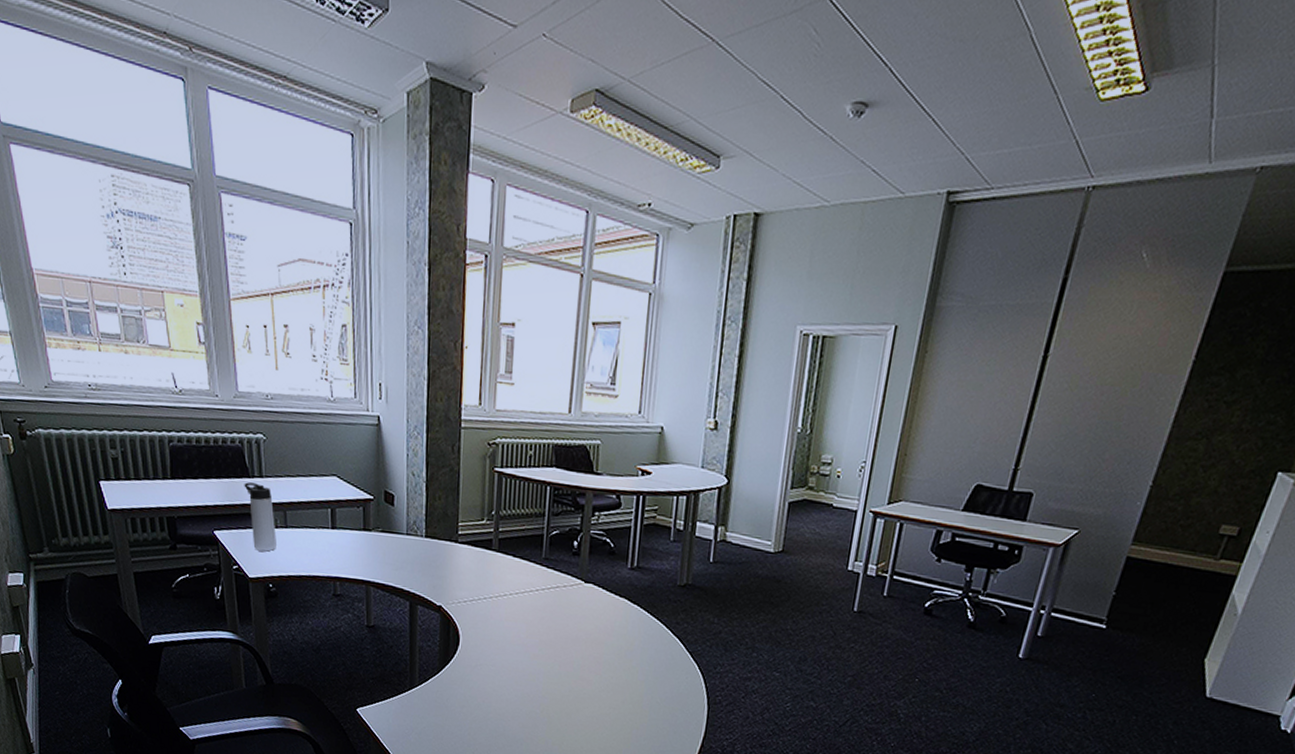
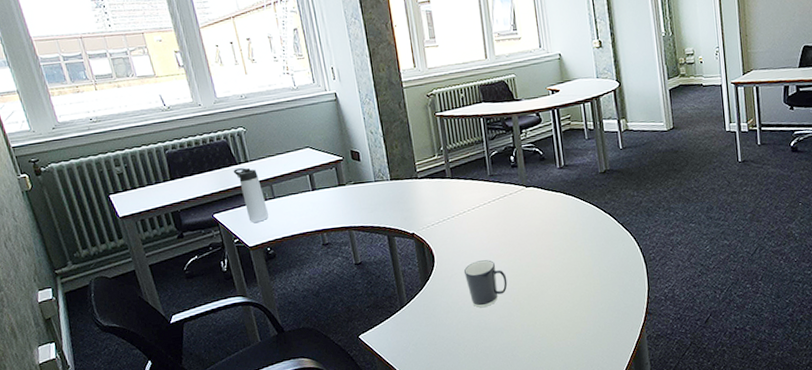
mug: none [490,655,540,711] -> present [463,260,508,307]

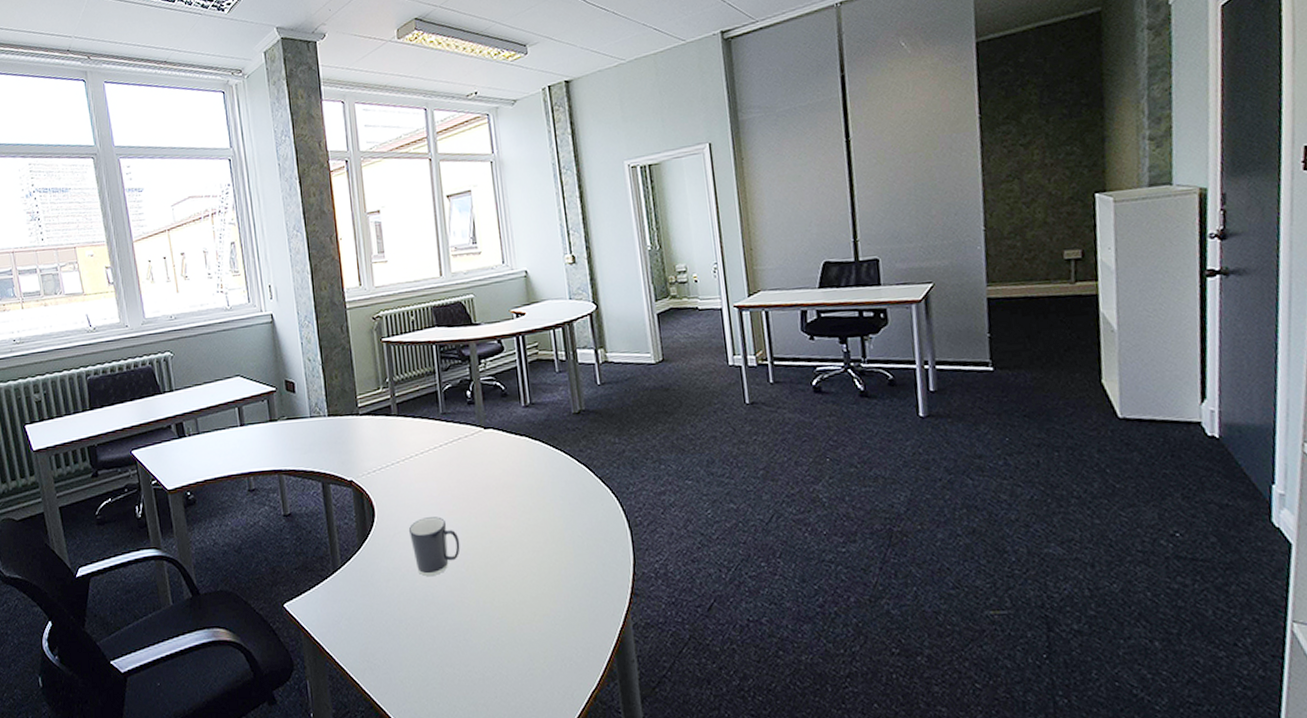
thermos bottle: present [233,168,268,223] -> none [156,398,191,462]

